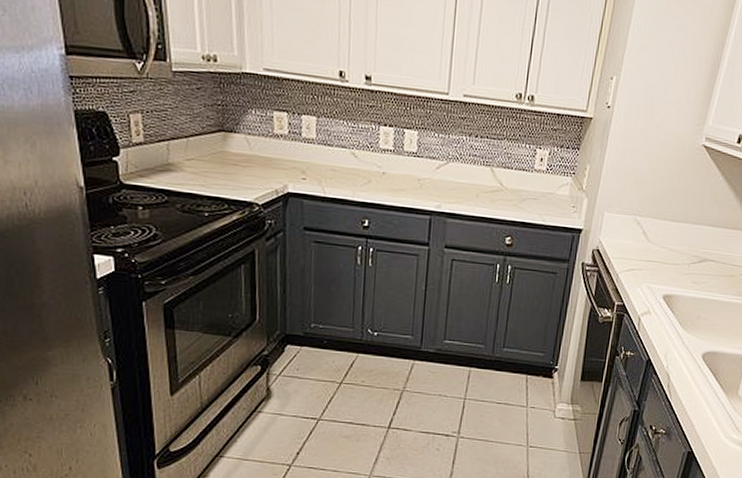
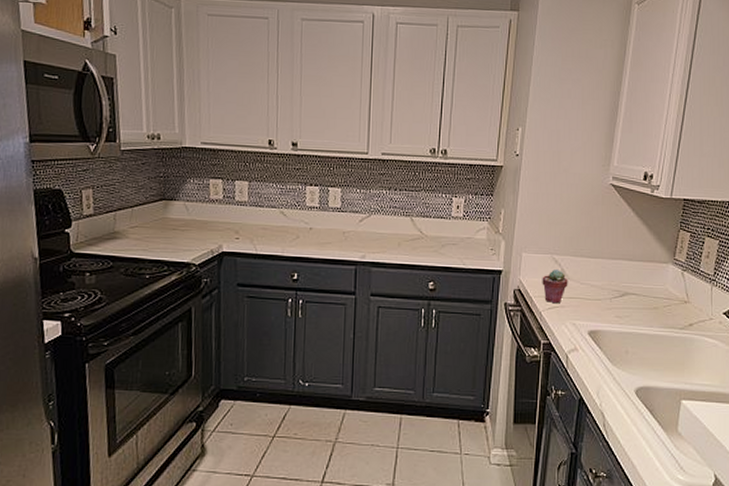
potted succulent: none [621,231,649,266] -> present [542,270,568,304]

